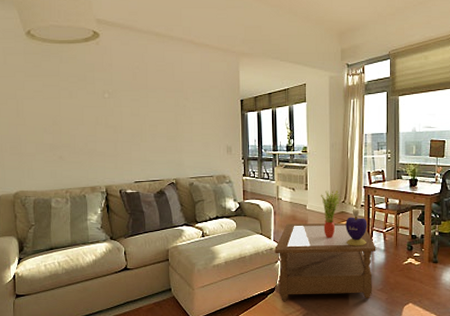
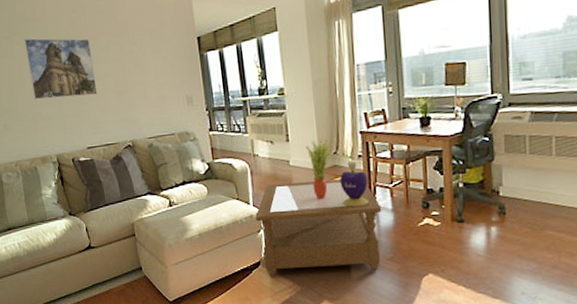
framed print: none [90,84,150,138] -> present [24,38,98,100]

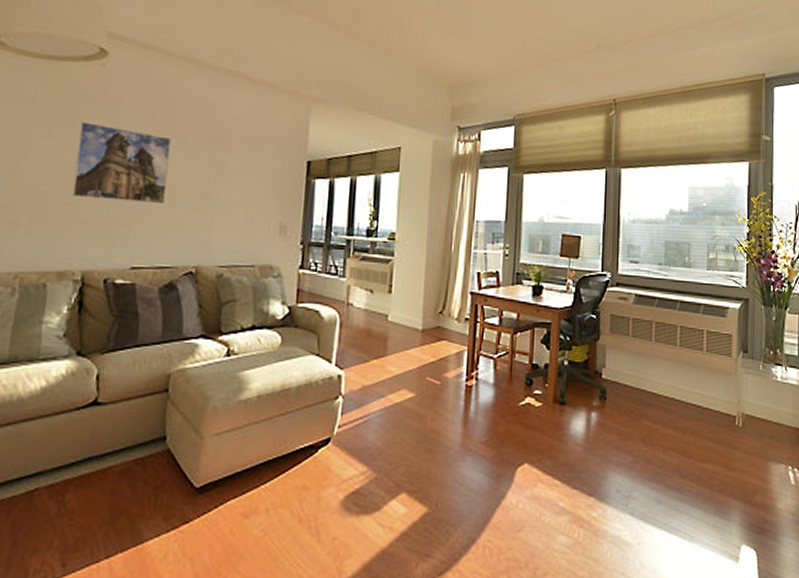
coffee table: present [255,179,382,276] -> none [335,341,483,458]
potted plant: present [305,139,332,200] -> none [408,294,438,365]
decorative container: present [340,161,369,207] -> none [441,324,473,378]

